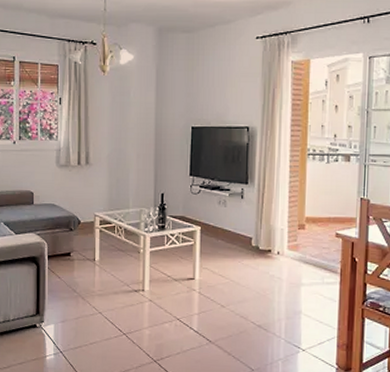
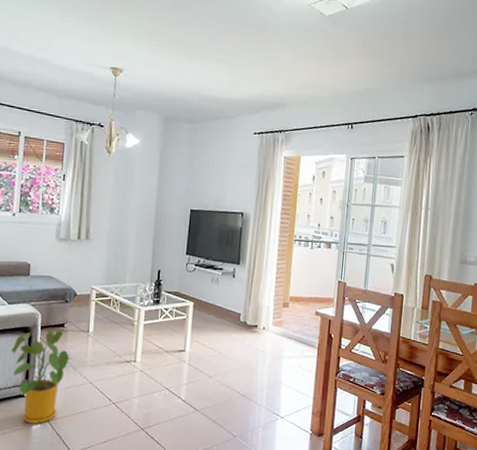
house plant: none [21,258,82,355] -> present [11,329,73,424]

